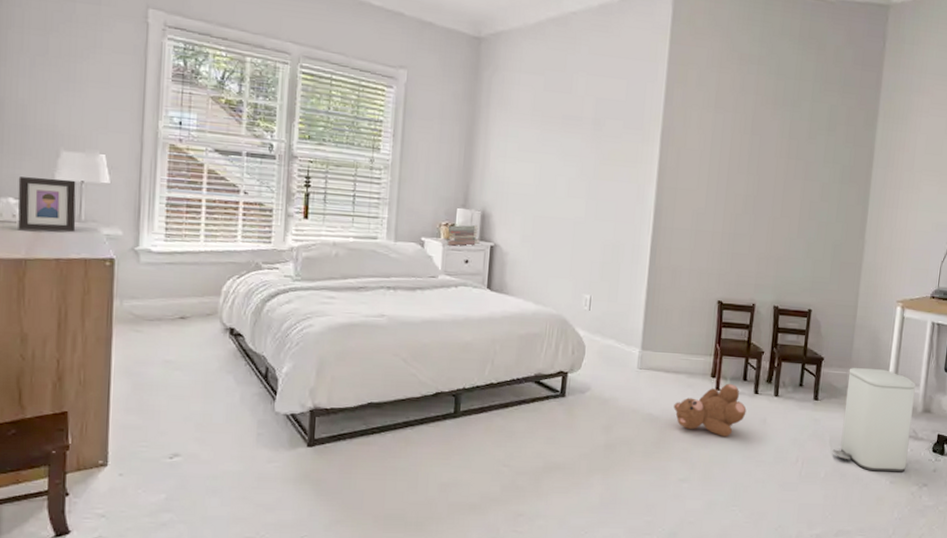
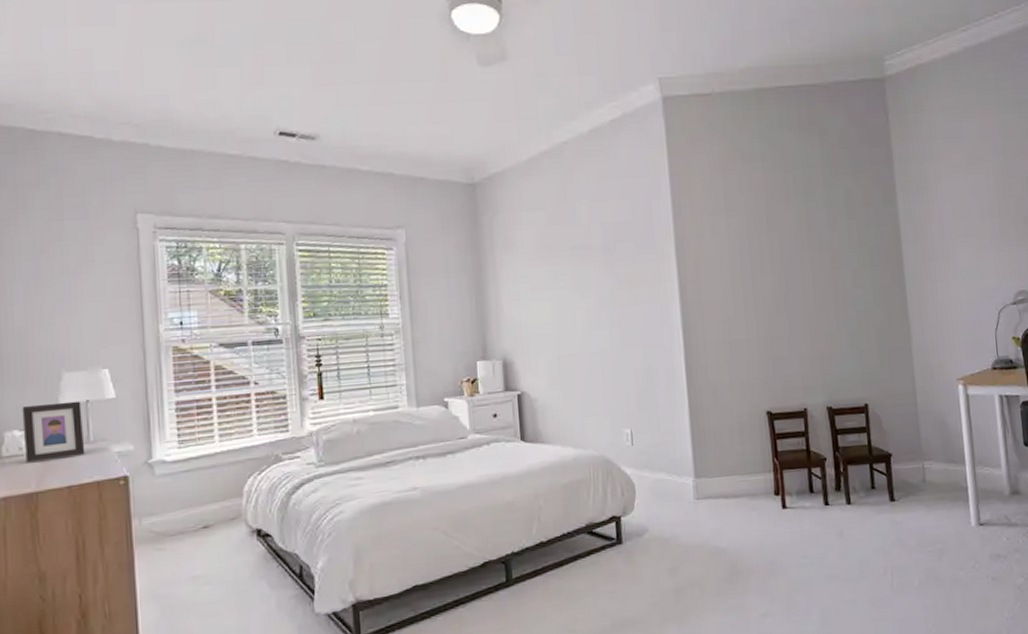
books: present [448,224,480,246] -> none [470,375,506,402]
teddy bear: present [673,383,747,437] -> none [740,498,820,559]
pedal bin: present [832,368,916,473] -> none [921,455,1006,570]

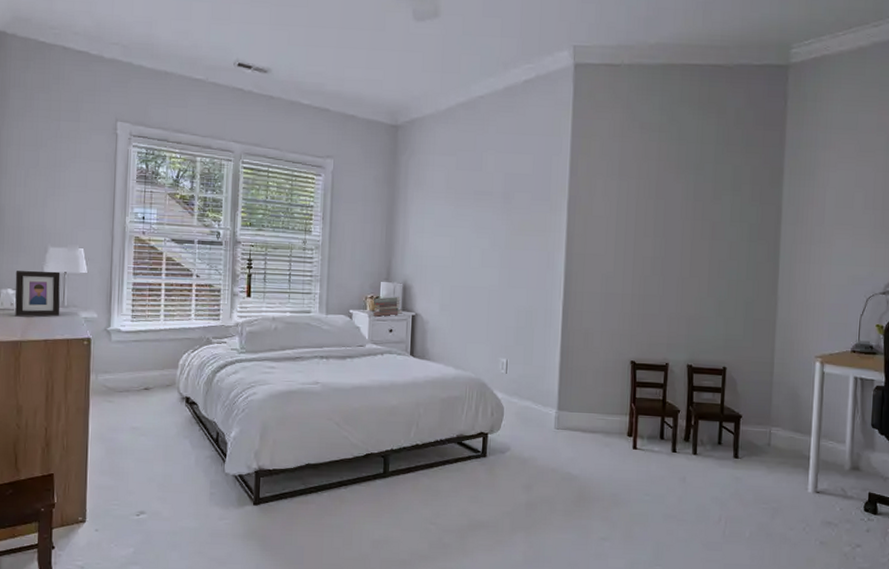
books: none [470,375,506,402] -> present [373,296,402,317]

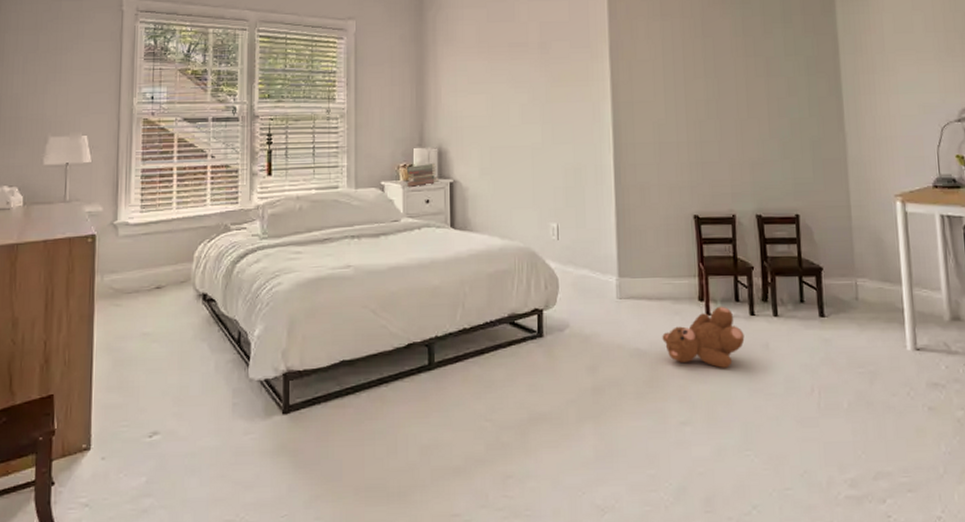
picture frame: present [14,270,61,317] -> none [11,163,62,217]
teddy bear: none [592,442,665,495] -> present [662,306,745,368]

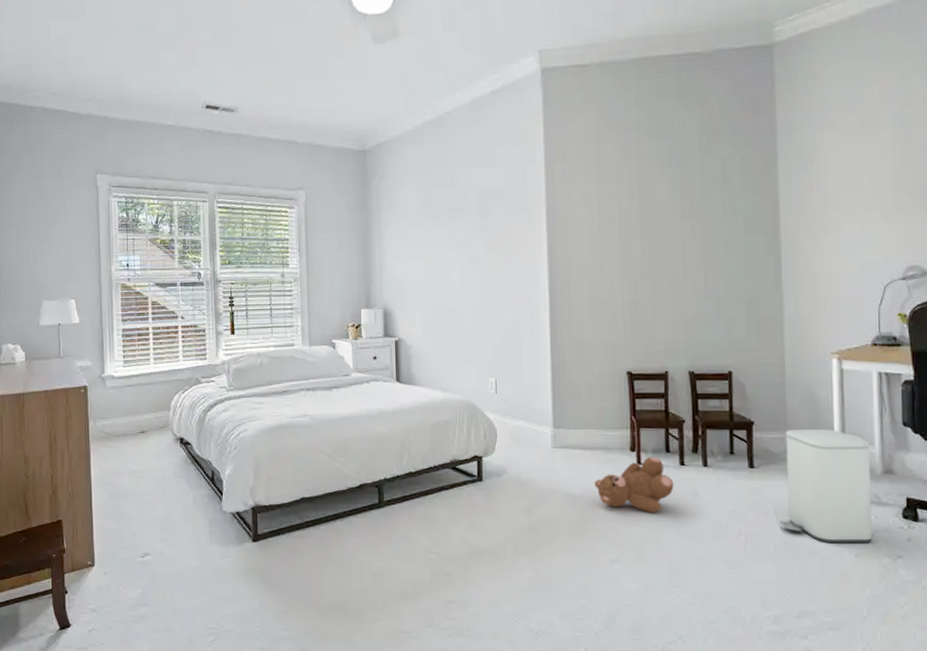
books: present [406,162,439,187] -> none [355,322,385,345]
pedal bin: none [852,274,944,397] -> present [779,429,872,544]

